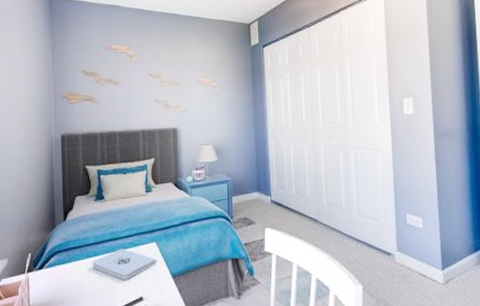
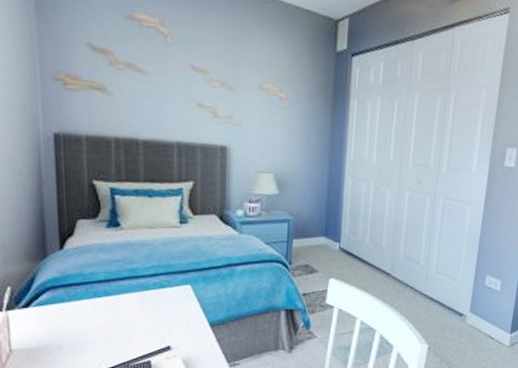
notepad: present [92,248,156,279] -> none [102,289,190,325]

